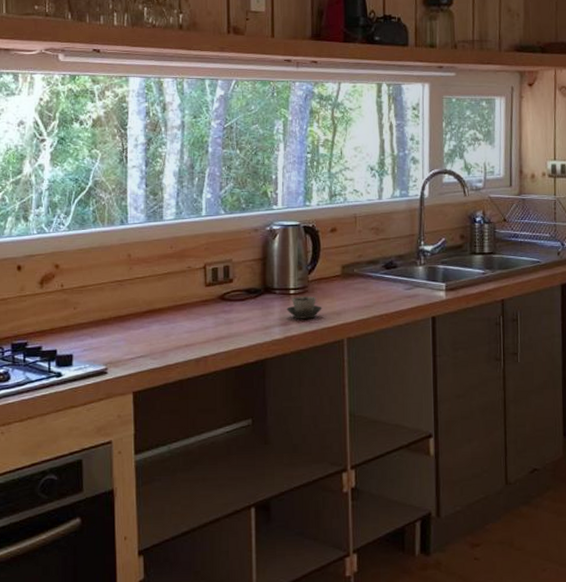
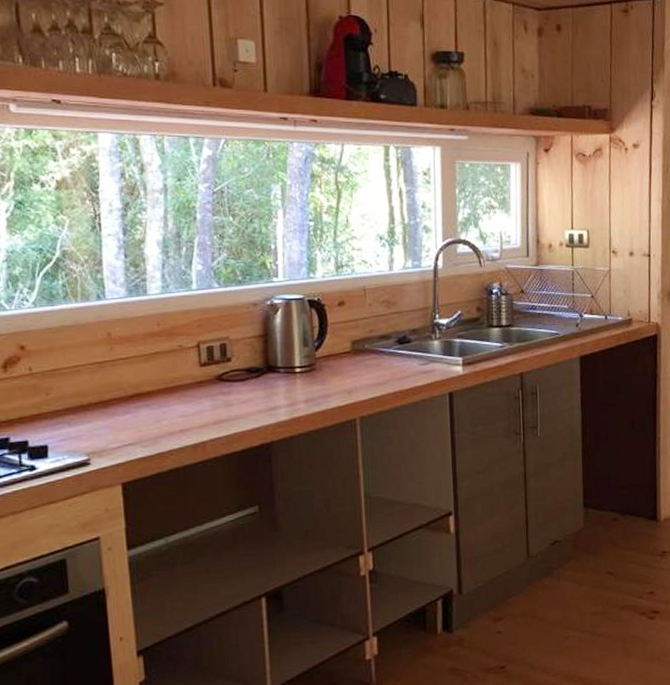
cup: present [286,296,322,319] -> none [292,374,332,399]

